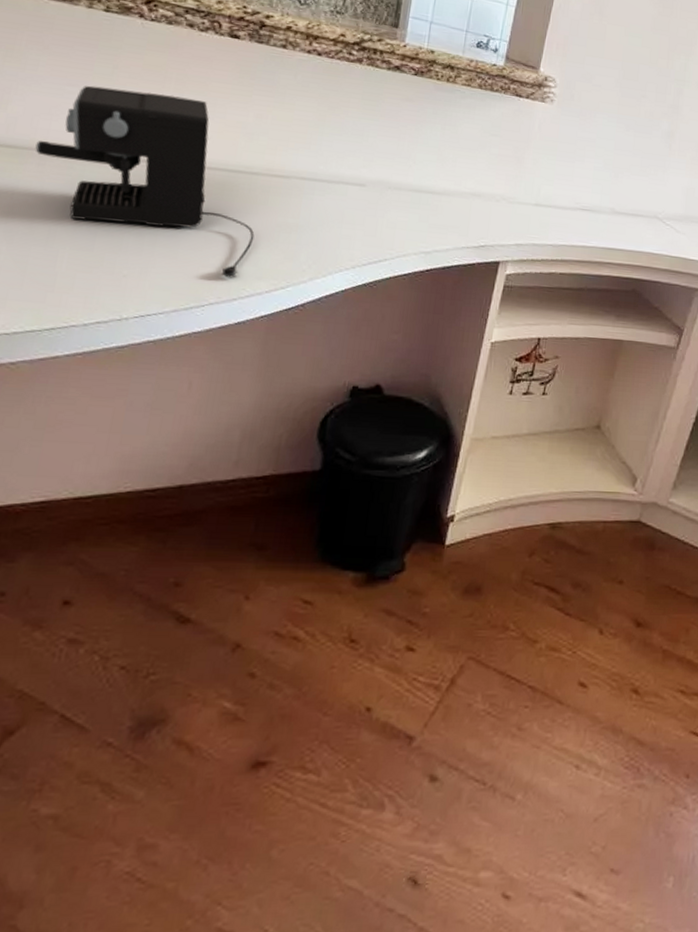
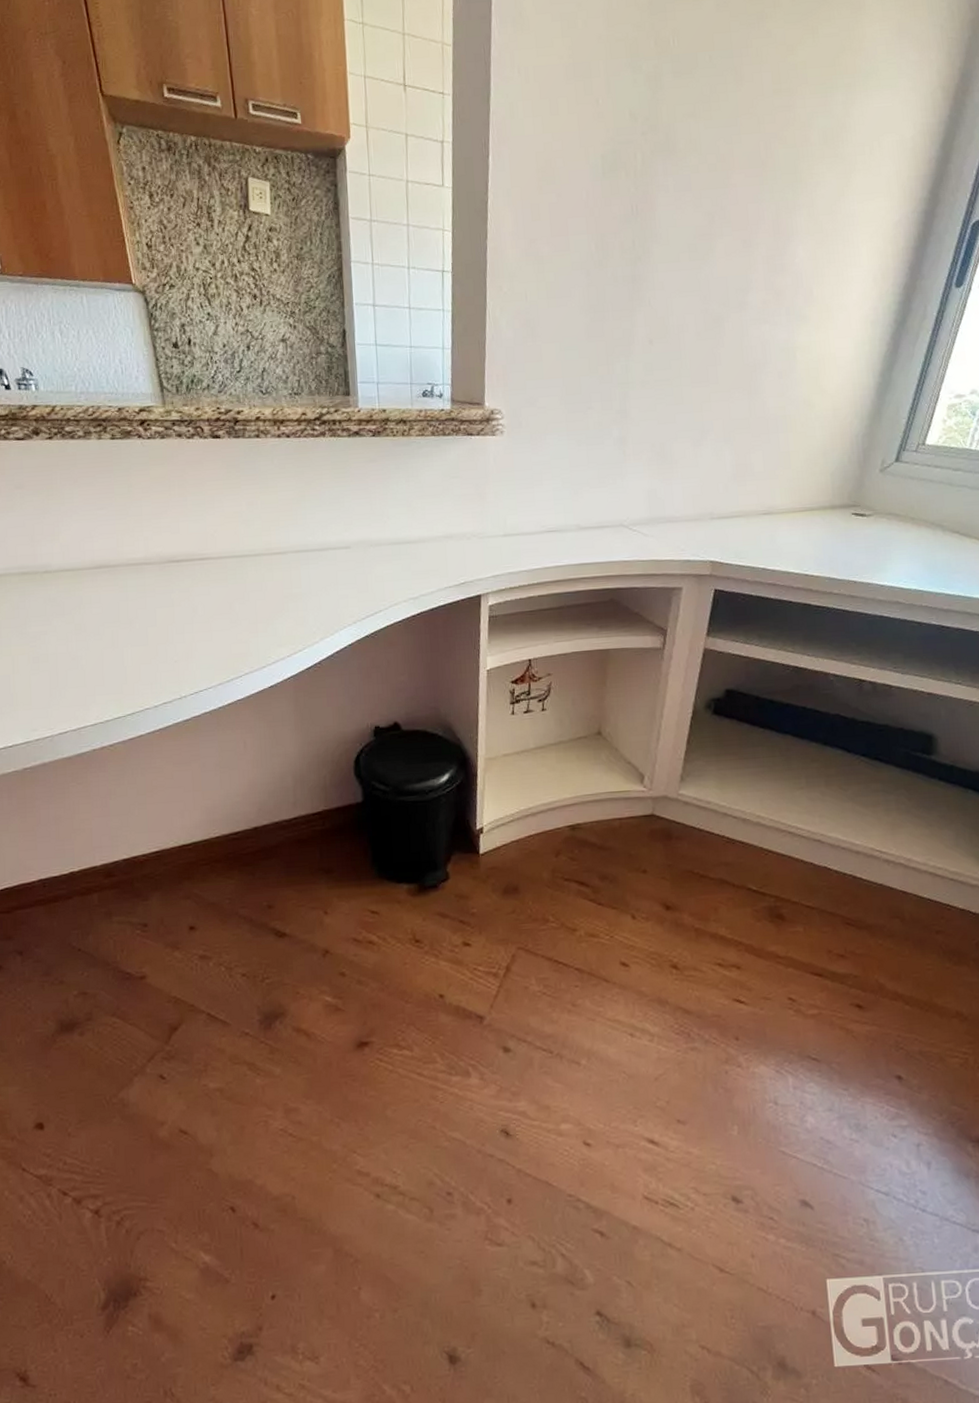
coffee maker: present [35,85,255,278] -> none [87,499,269,649]

